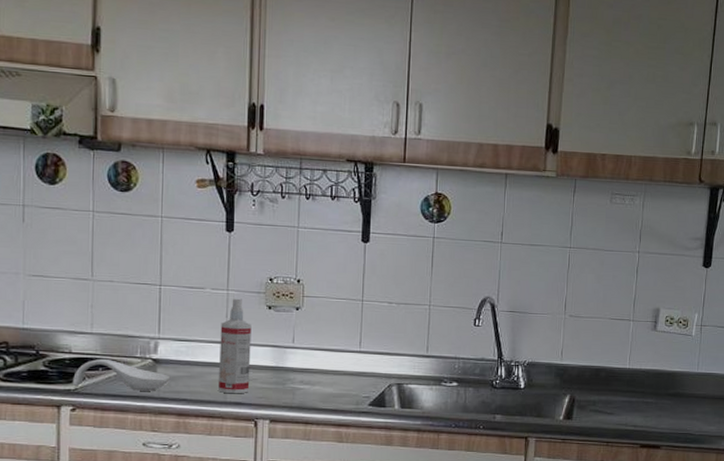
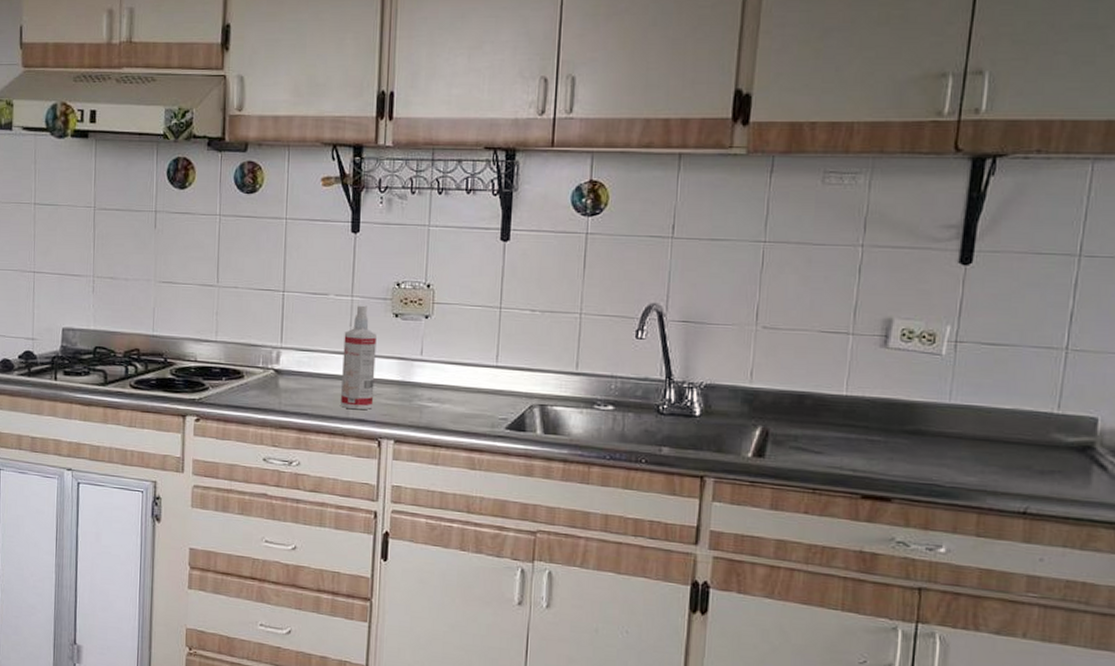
spoon rest: present [72,358,171,391] -> none [196,367,292,404]

